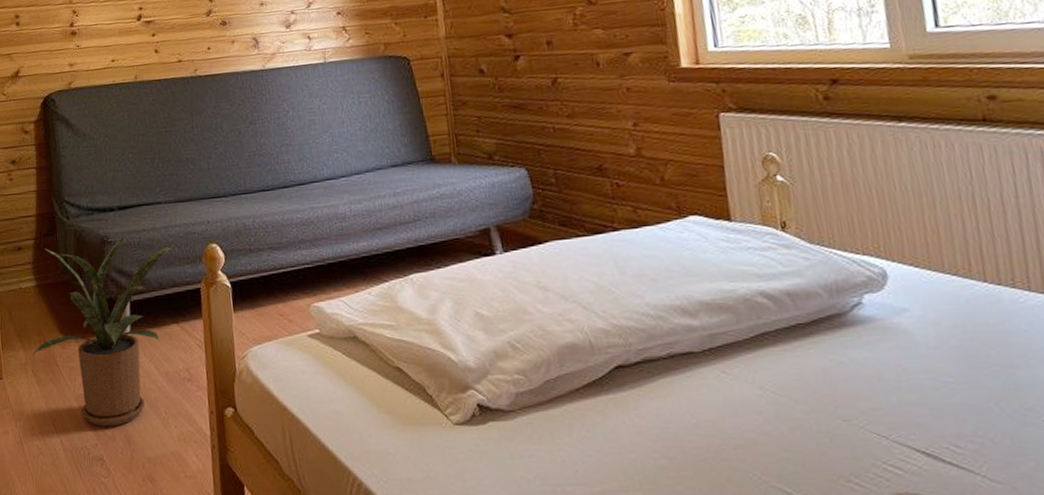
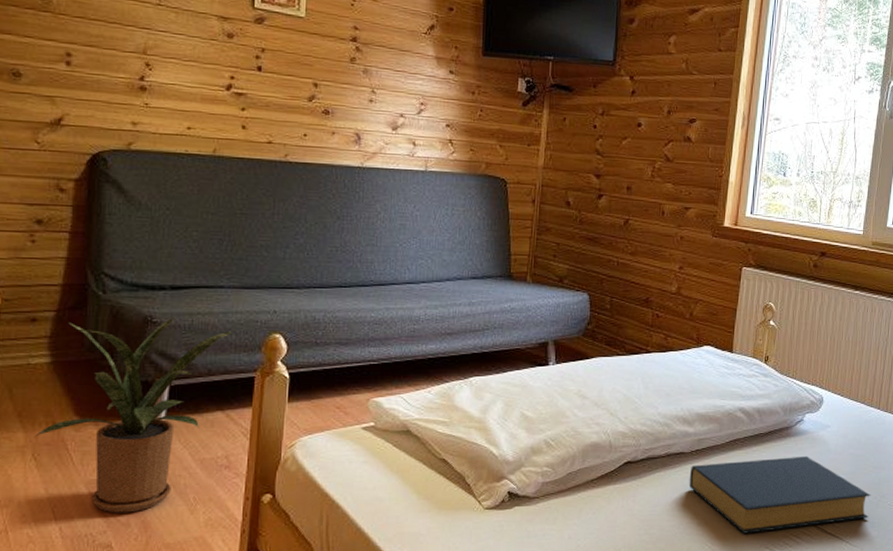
hardback book: none [706,352,1012,461] -> present [689,455,871,534]

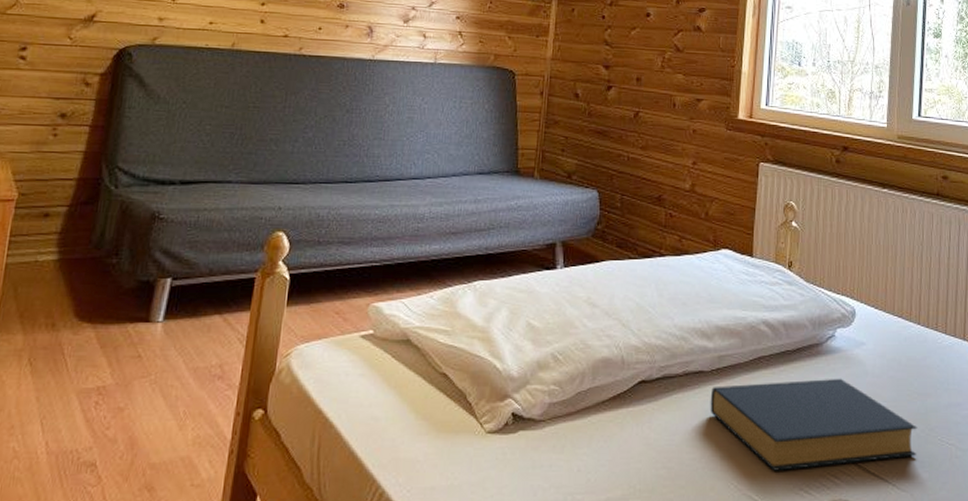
house plant: present [35,316,234,513] -> none [34,212,238,427]

